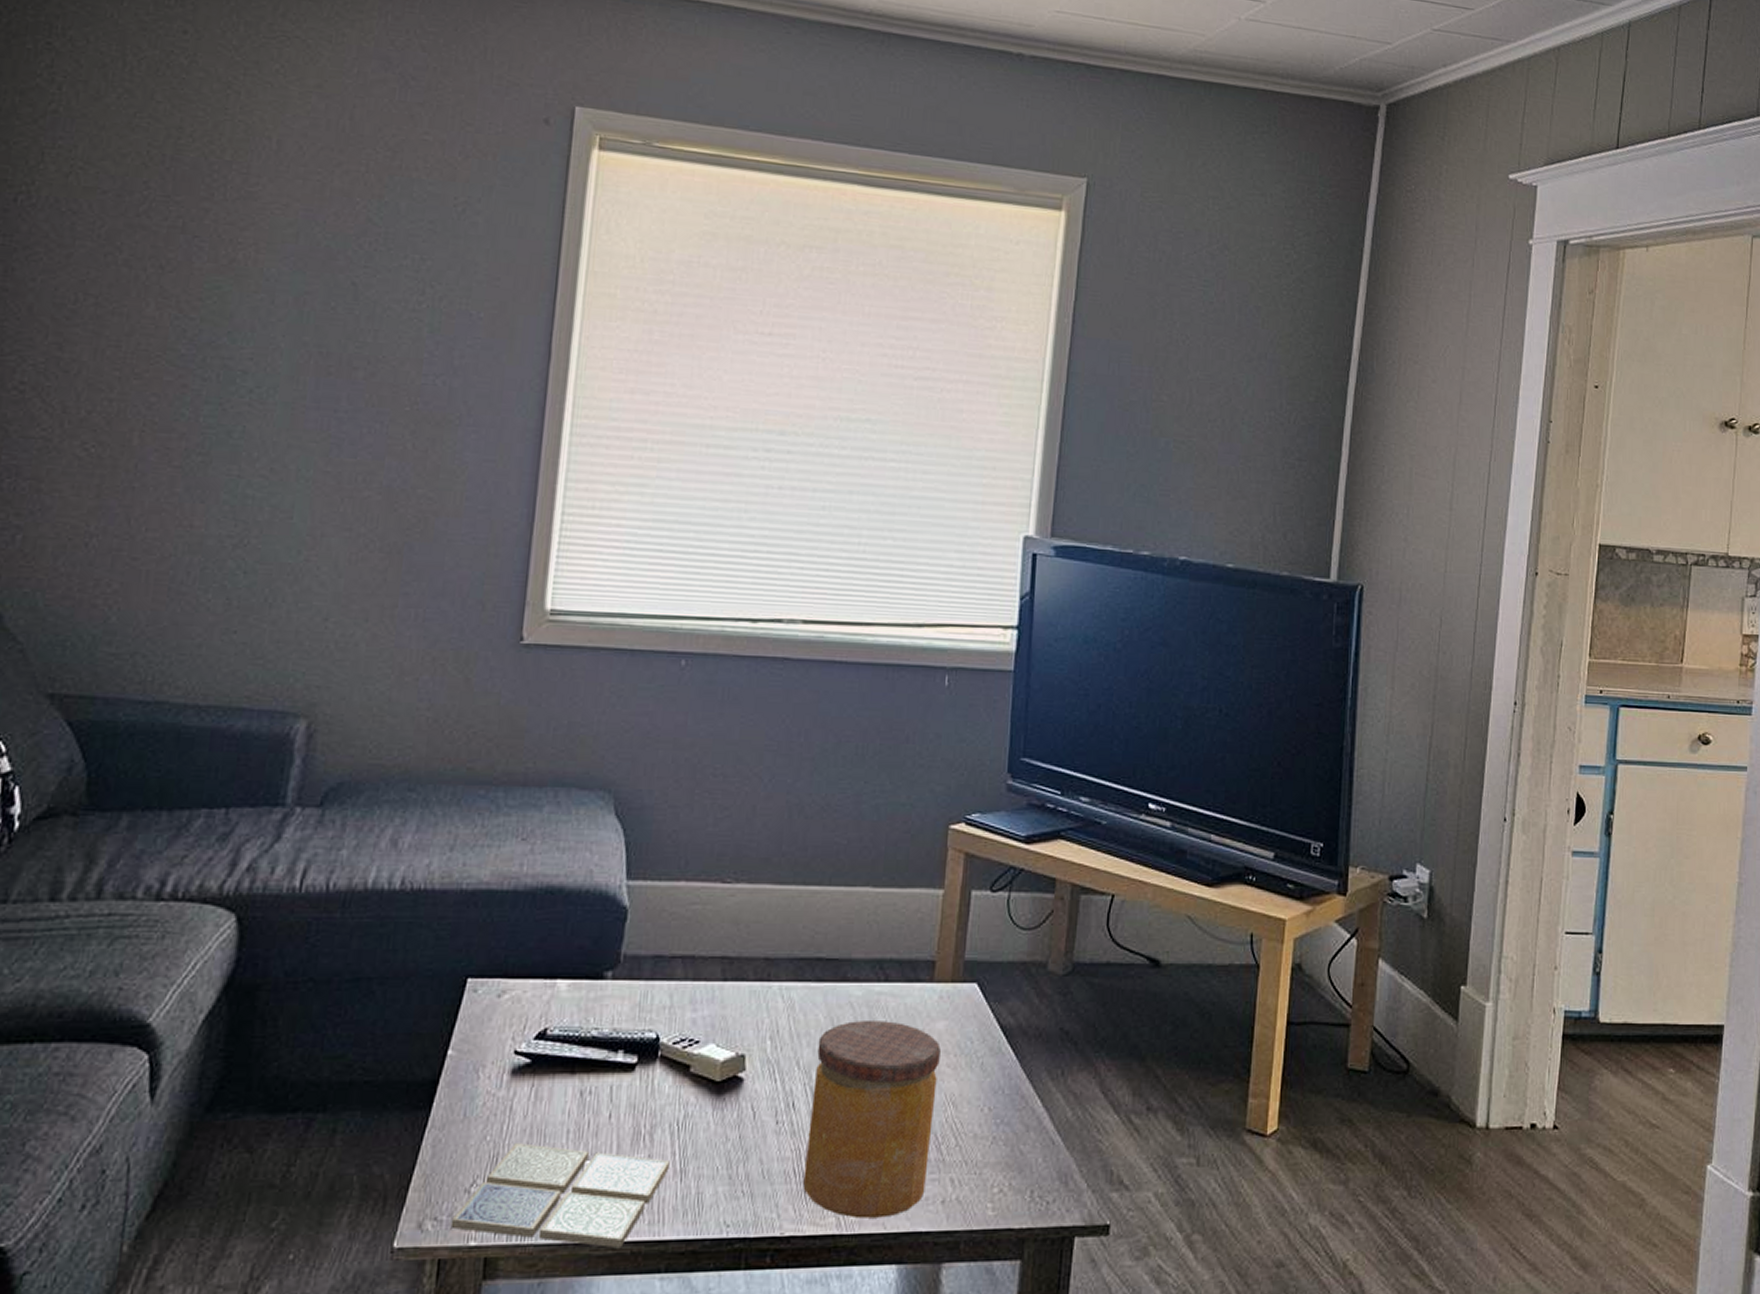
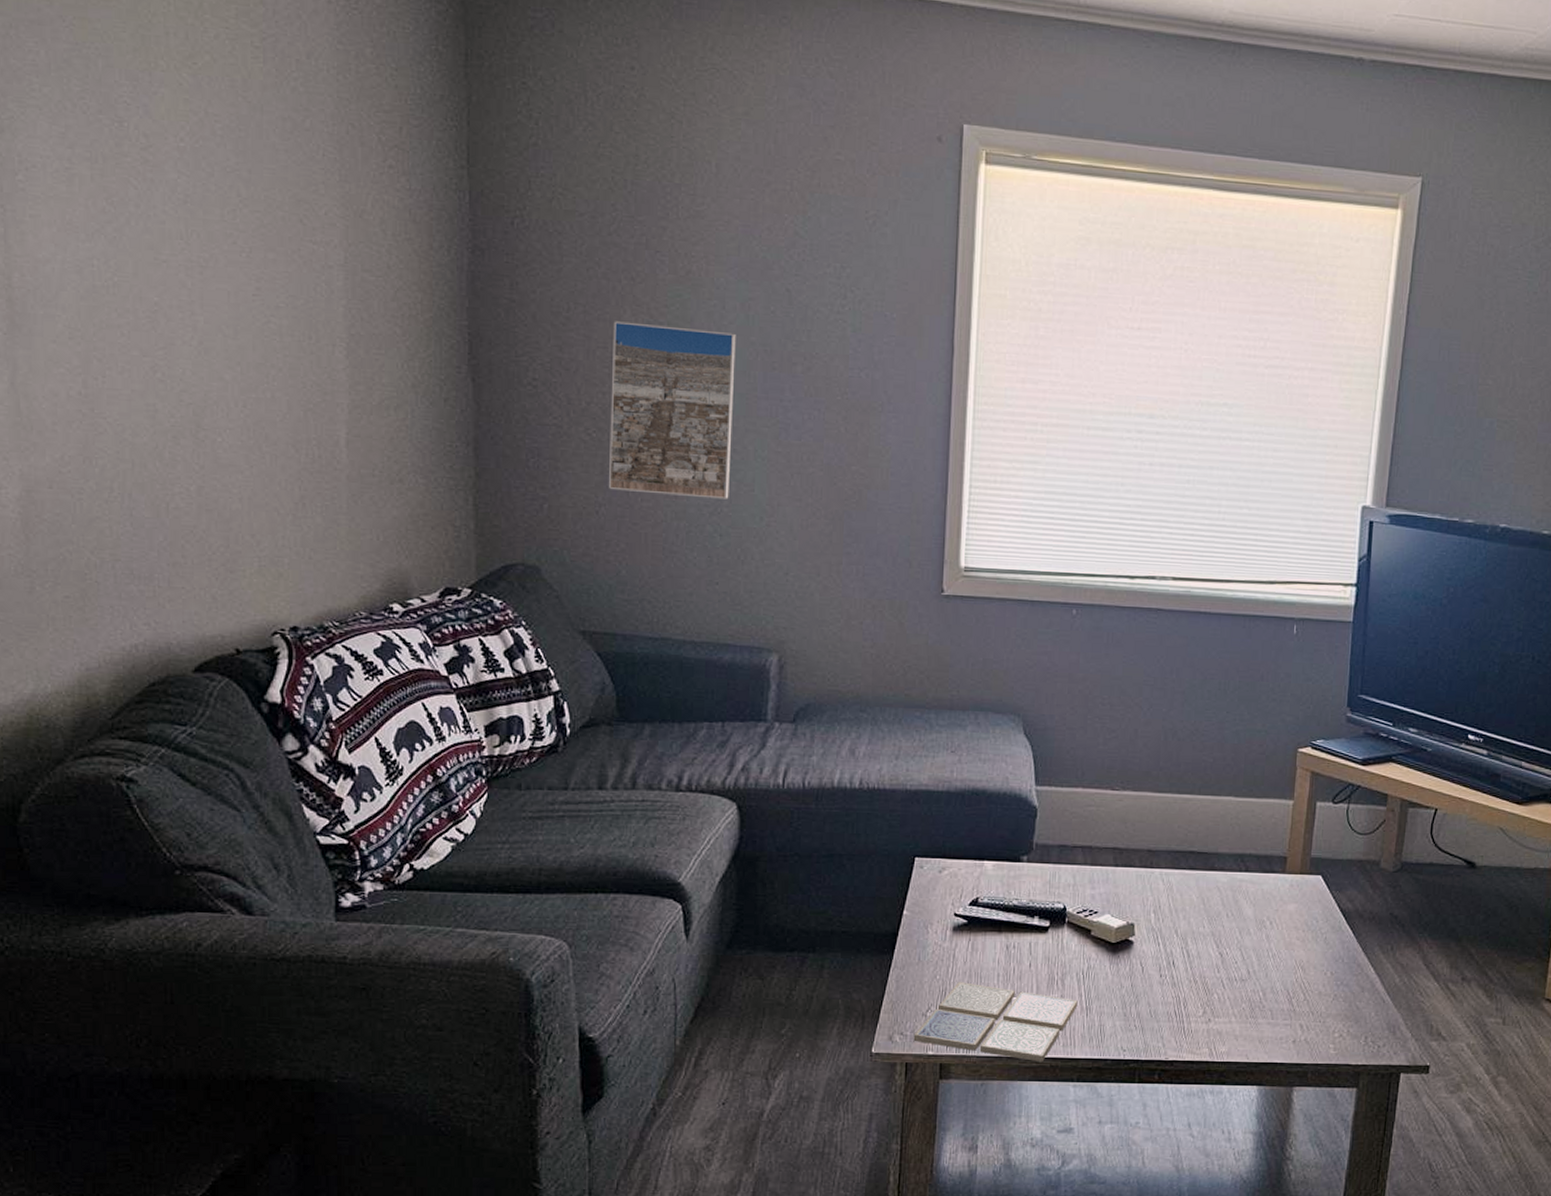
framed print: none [104,315,285,529] -> present [608,321,736,499]
jar: present [803,1019,941,1219] -> none [1182,900,1292,1051]

